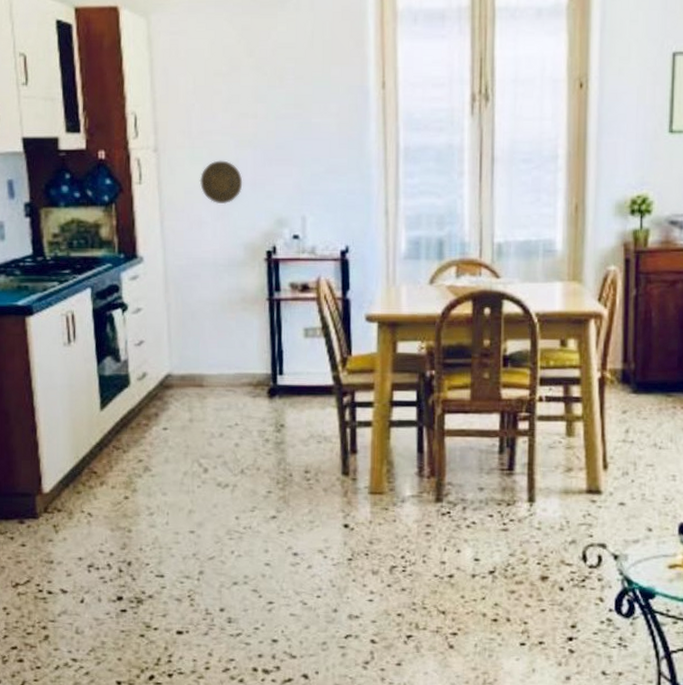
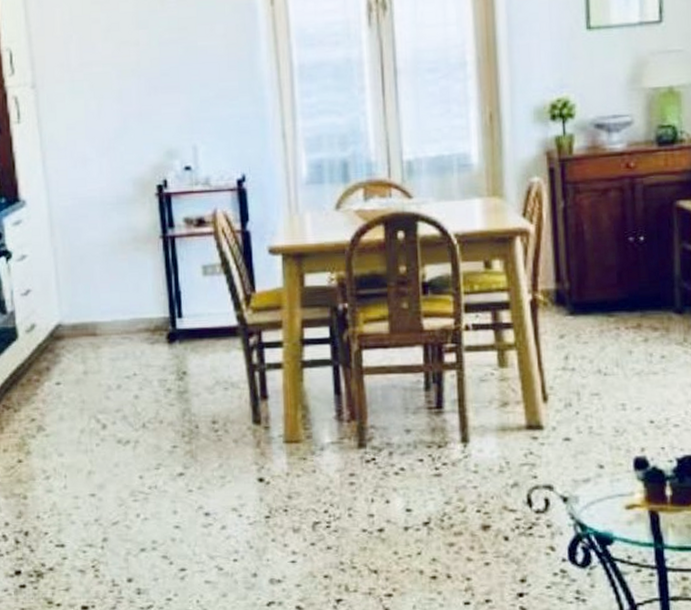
decorative plate: present [199,160,243,205] -> none [81,92,128,139]

